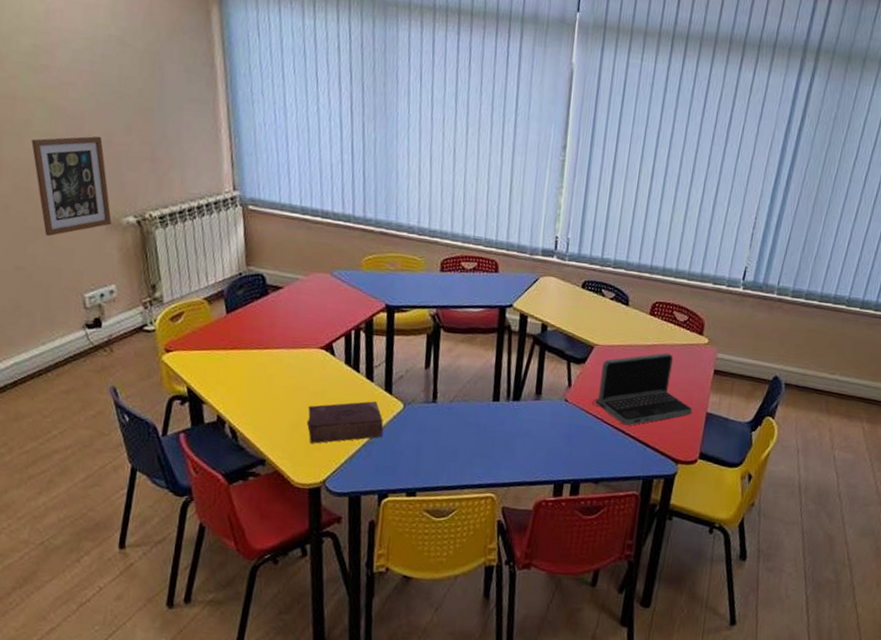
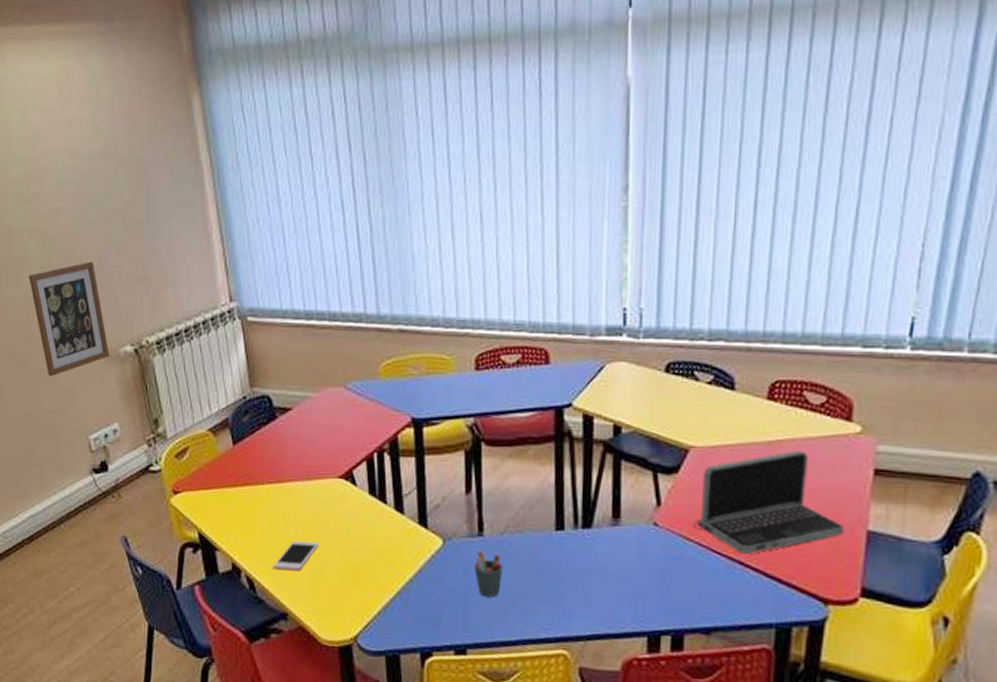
cell phone: none [255,398,298,425] -> present [273,540,319,572]
book: present [307,401,384,444] -> none [330,538,421,593]
pen holder: none [427,414,451,452] -> present [473,550,503,598]

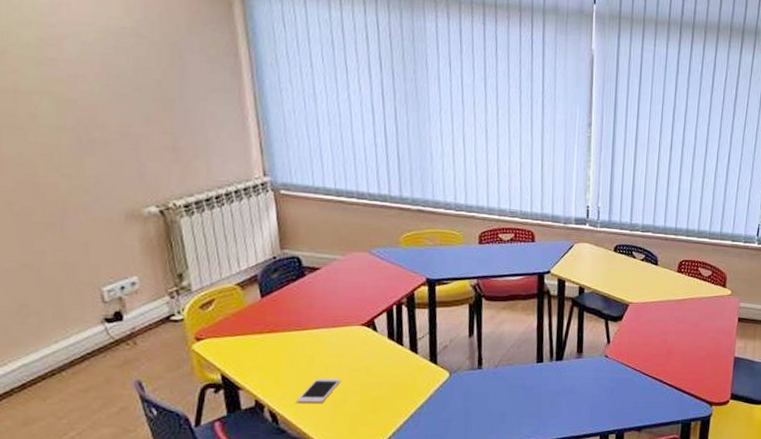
wall art: present [29,261,109,377] -> none [37,127,131,231]
pen holder: present [473,550,503,598] -> none [473,380,497,415]
laptop: present [692,450,845,554] -> none [630,305,722,374]

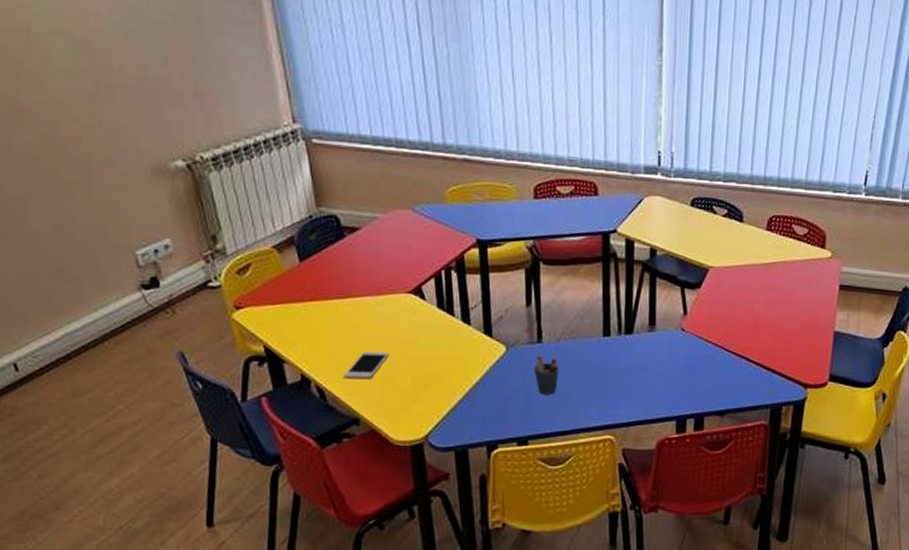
pen holder: none [473,380,497,415] -> present [533,355,559,395]

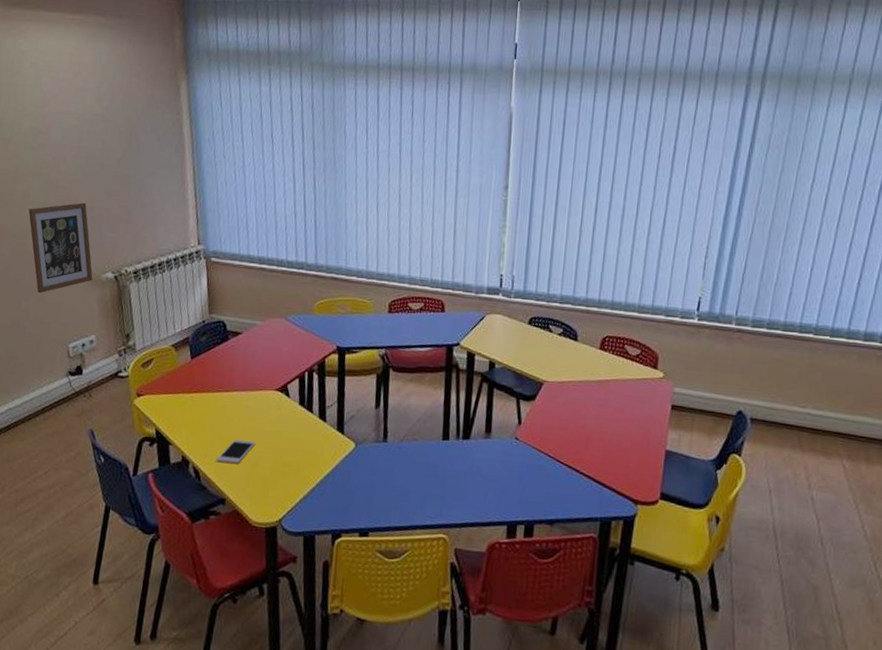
wall art: none [54,70,157,189] -> present [28,202,93,294]
pen holder: present [533,355,559,395] -> none [378,453,401,491]

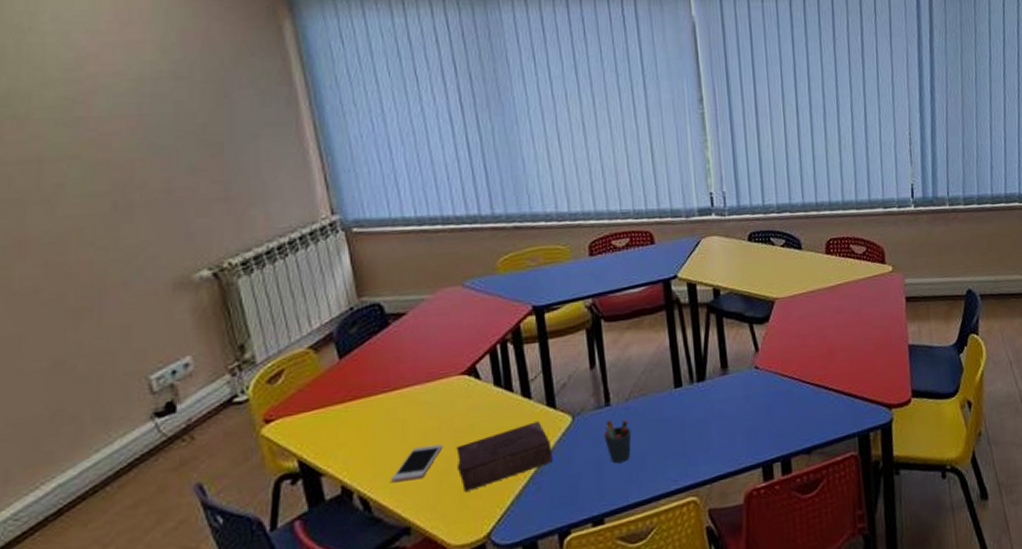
wall art: present [28,202,93,294] -> none [66,185,179,316]
book: none [264,441,336,483] -> present [456,421,553,492]
pen holder: none [378,453,401,491] -> present [603,419,632,463]

